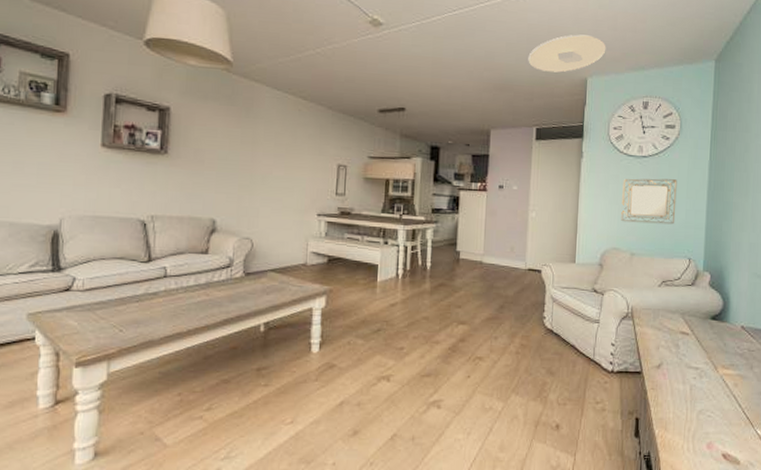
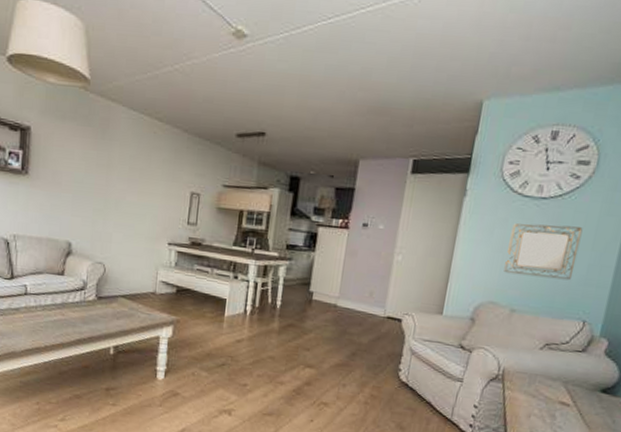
ceiling light: present [528,34,606,73] -> none [412,46,513,94]

